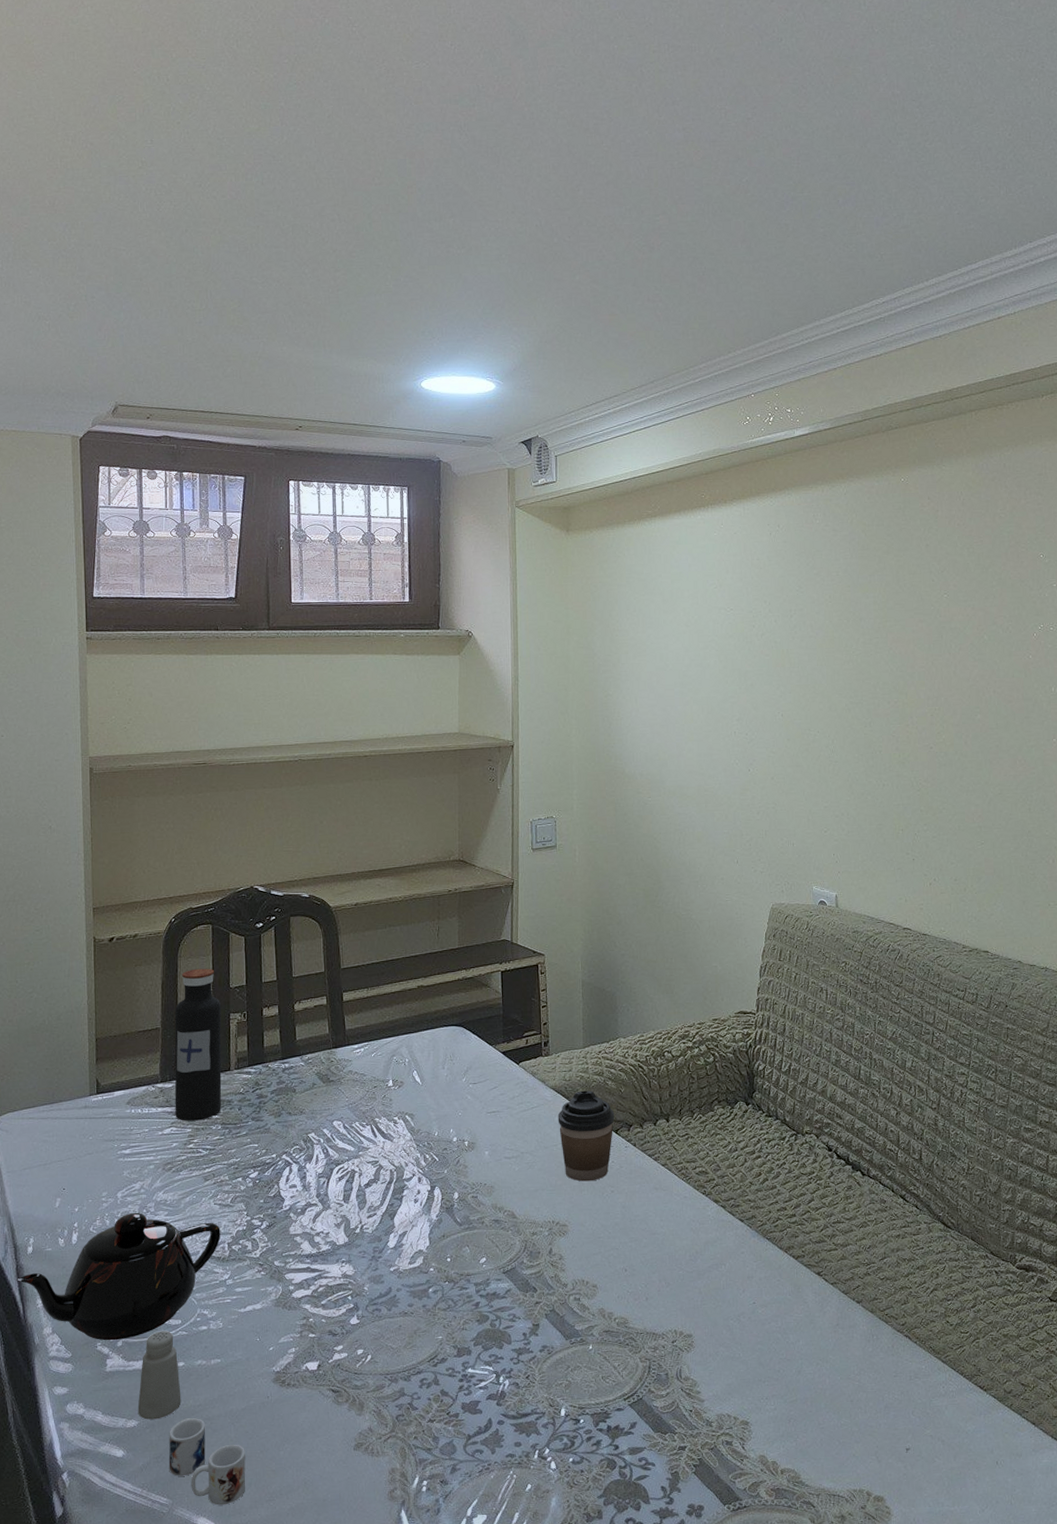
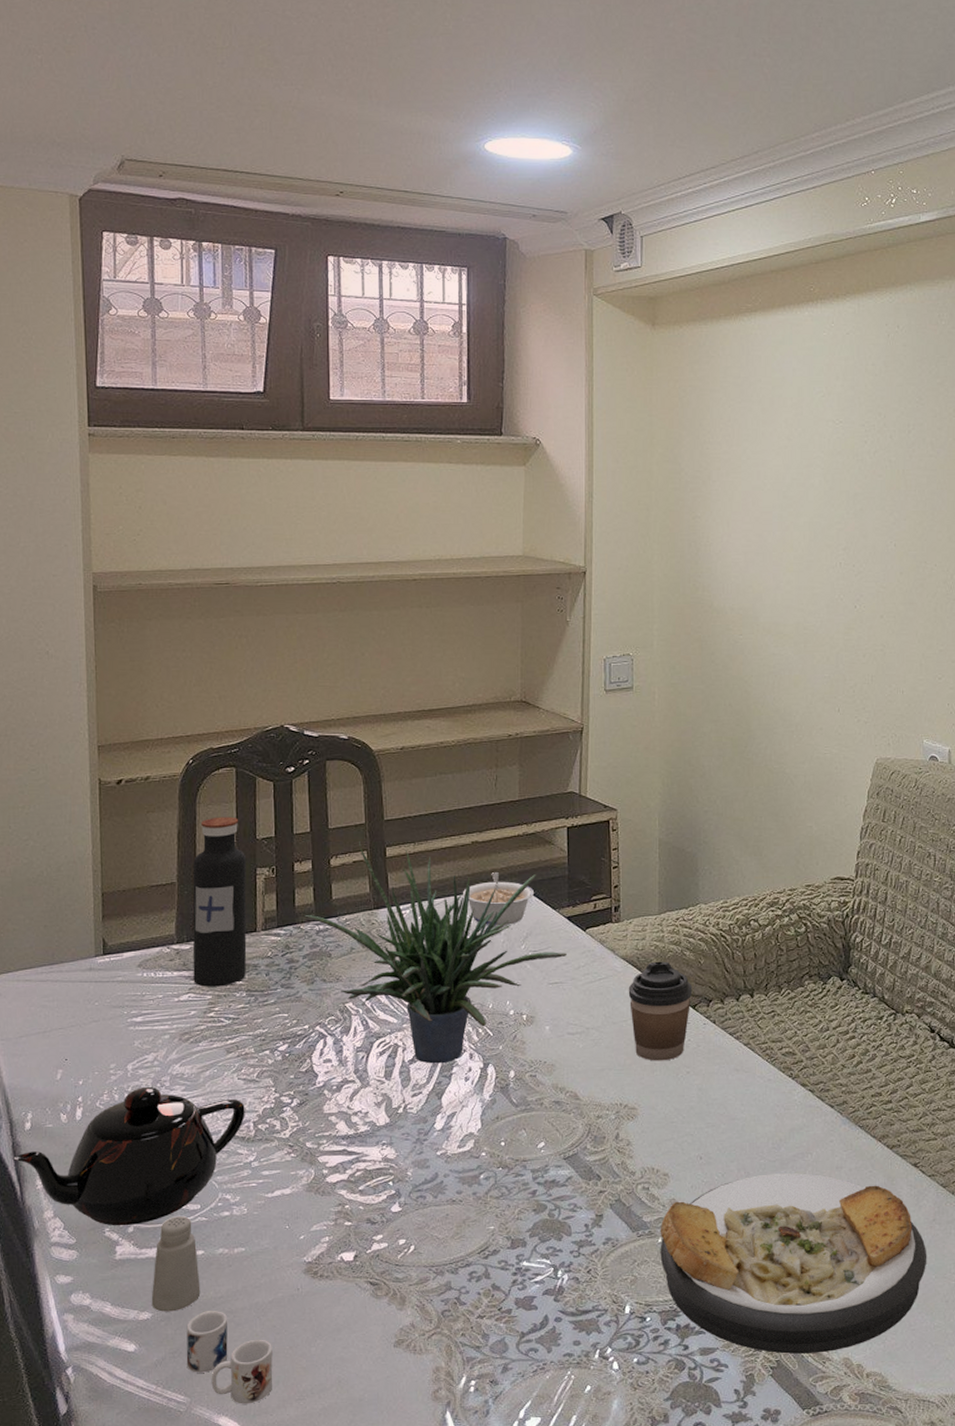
potted plant: none [272,988,504,1188] -> present [304,841,568,1064]
legume: none [410,1012,473,1062] -> present [462,871,534,926]
plate: none [590,1283,833,1452] -> present [660,1173,927,1354]

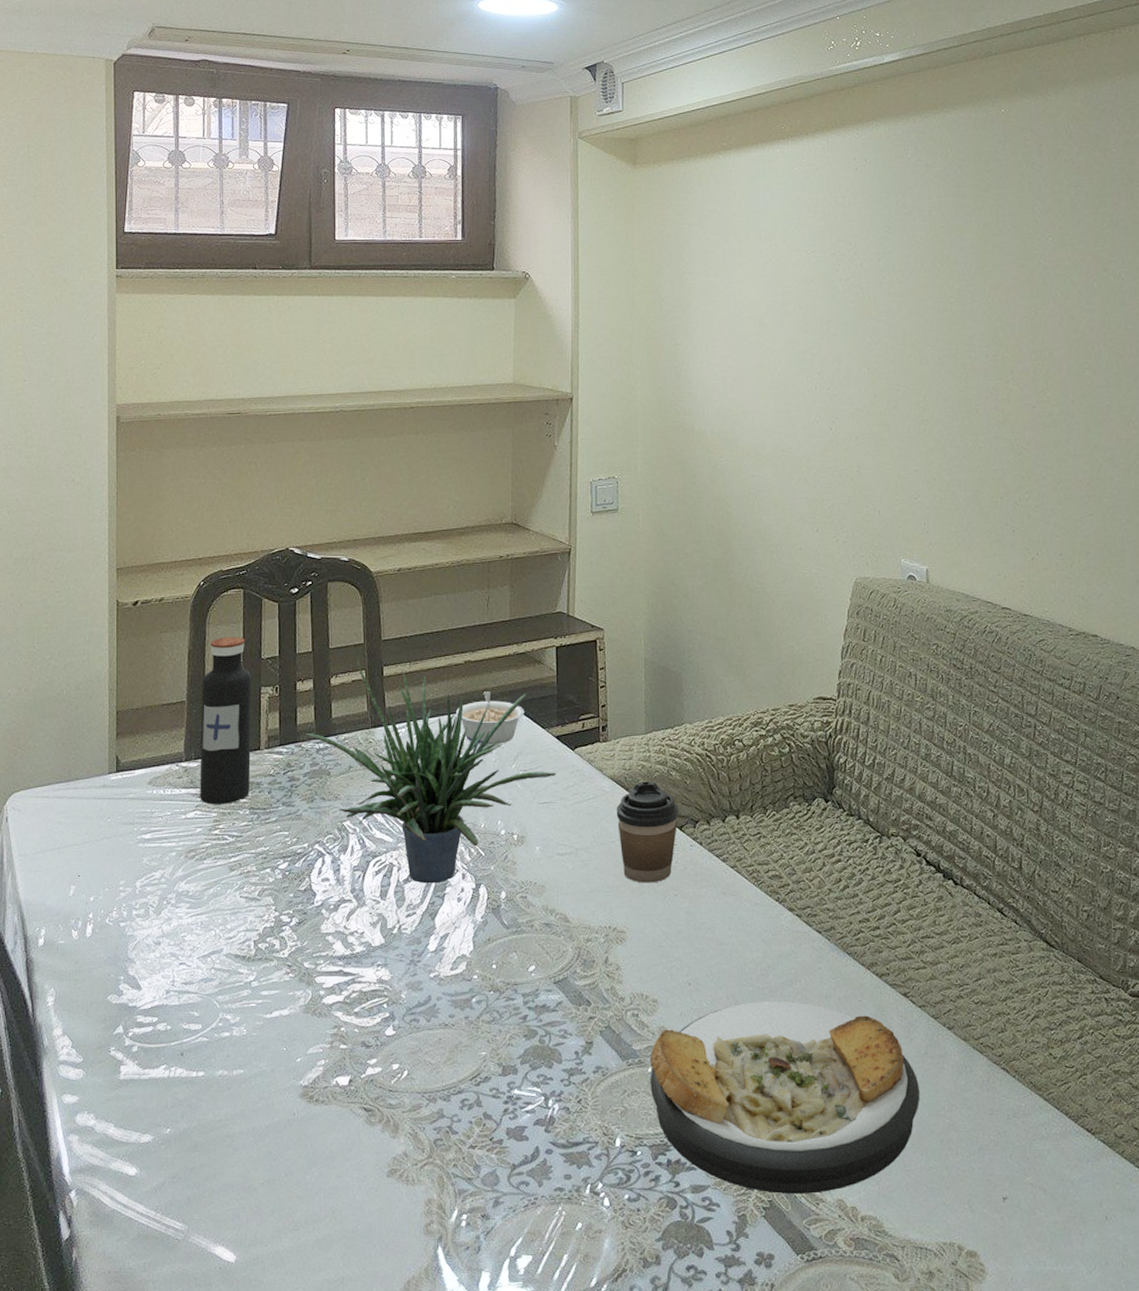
teapot: present [12,1086,245,1226] -> none [25,903,246,1045]
saltshaker: present [151,1216,201,1312] -> none [153,1036,200,1135]
mug: present [186,1311,273,1404] -> none [185,1135,269,1234]

